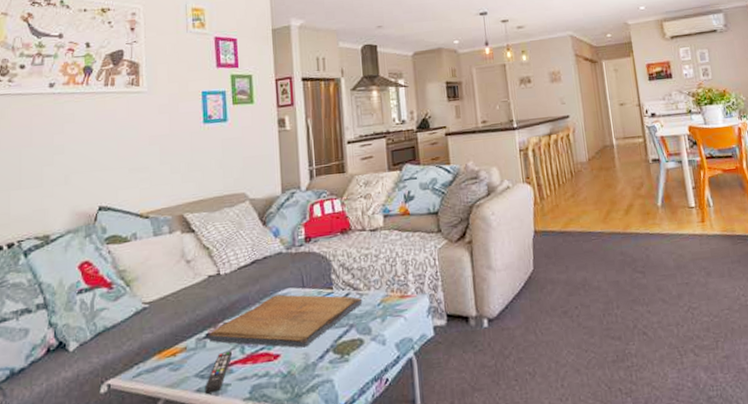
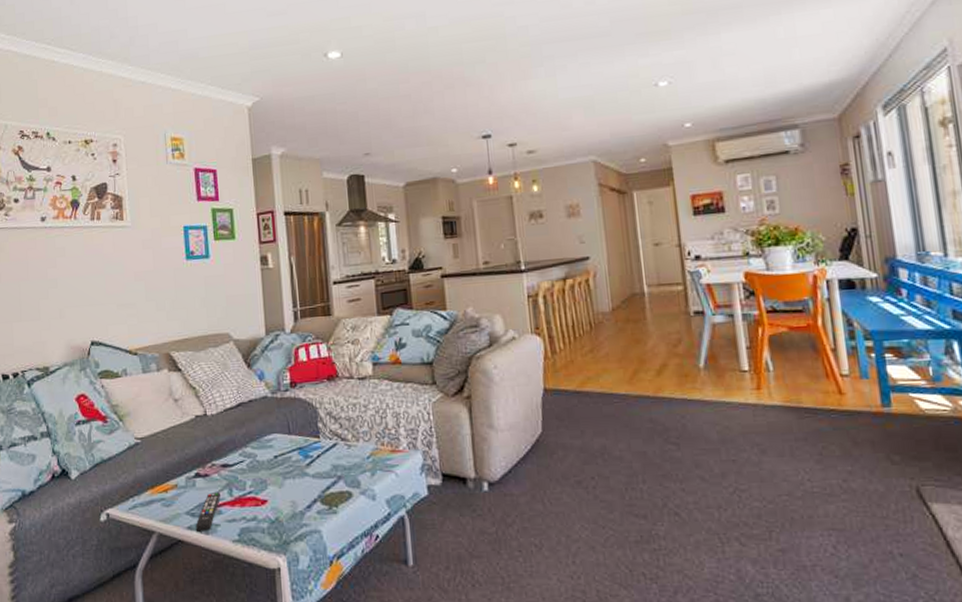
religious icon: present [208,294,363,348] -> none [197,439,351,495]

